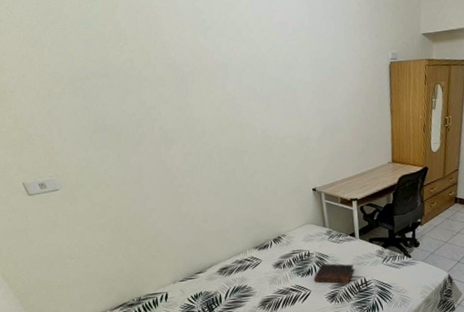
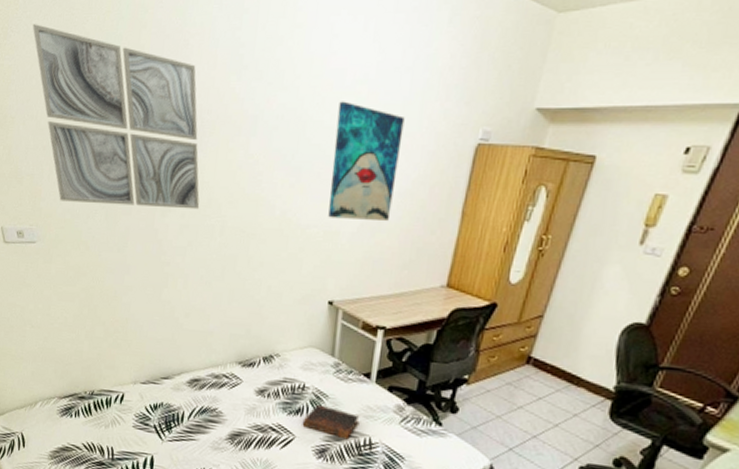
wall art: none [13,12,197,153] -> present [32,24,200,210]
wall art: none [287,44,342,129] -> present [328,101,405,222]

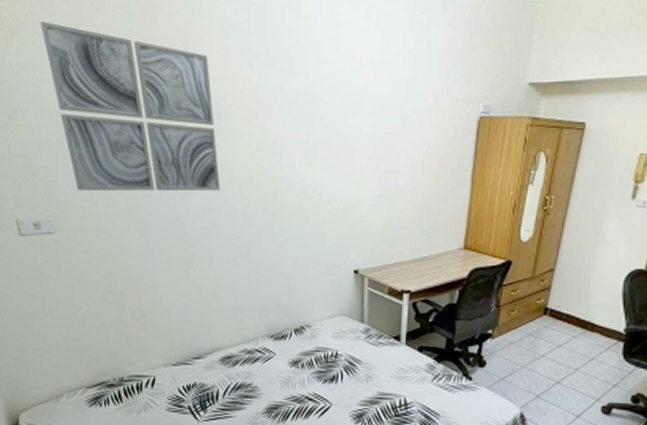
book: present [302,404,360,440] -> none [338,370,394,402]
wall art: present [328,101,405,222] -> none [347,83,411,192]

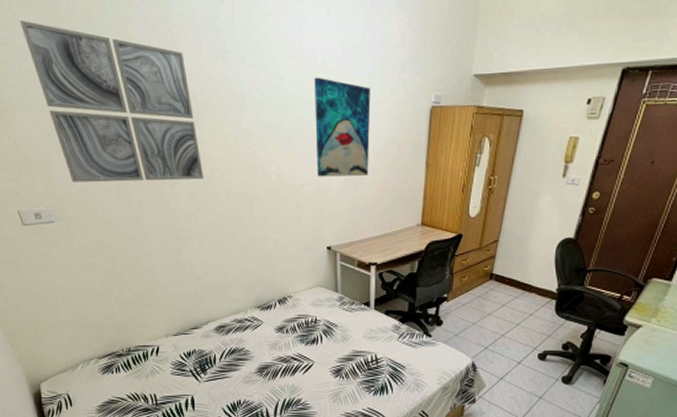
wall art: none [347,83,411,192] -> present [314,77,371,177]

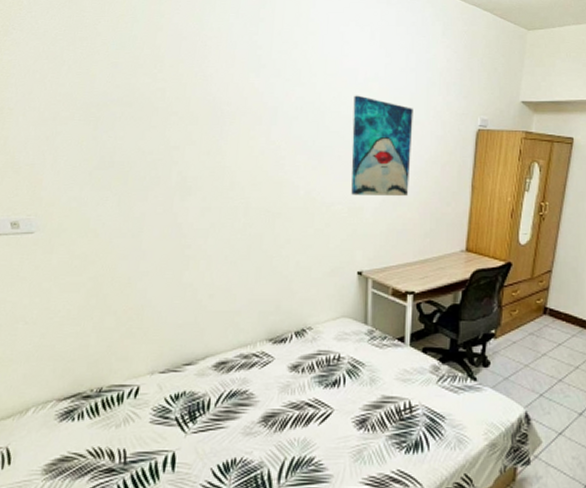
wall art: present [20,20,204,183] -> none [37,23,222,193]

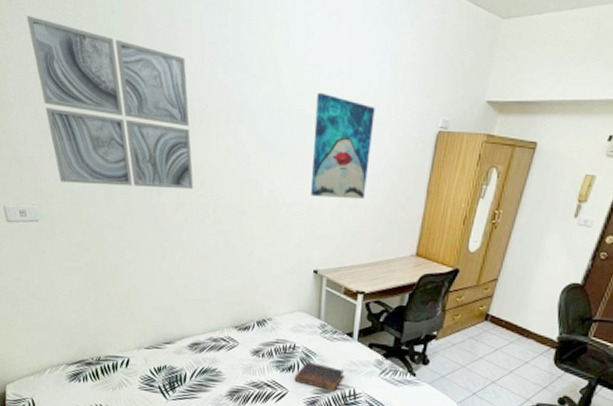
wall art: none [37,23,222,193] -> present [26,16,194,190]
book: none [340,373,398,406] -> present [294,361,345,392]

